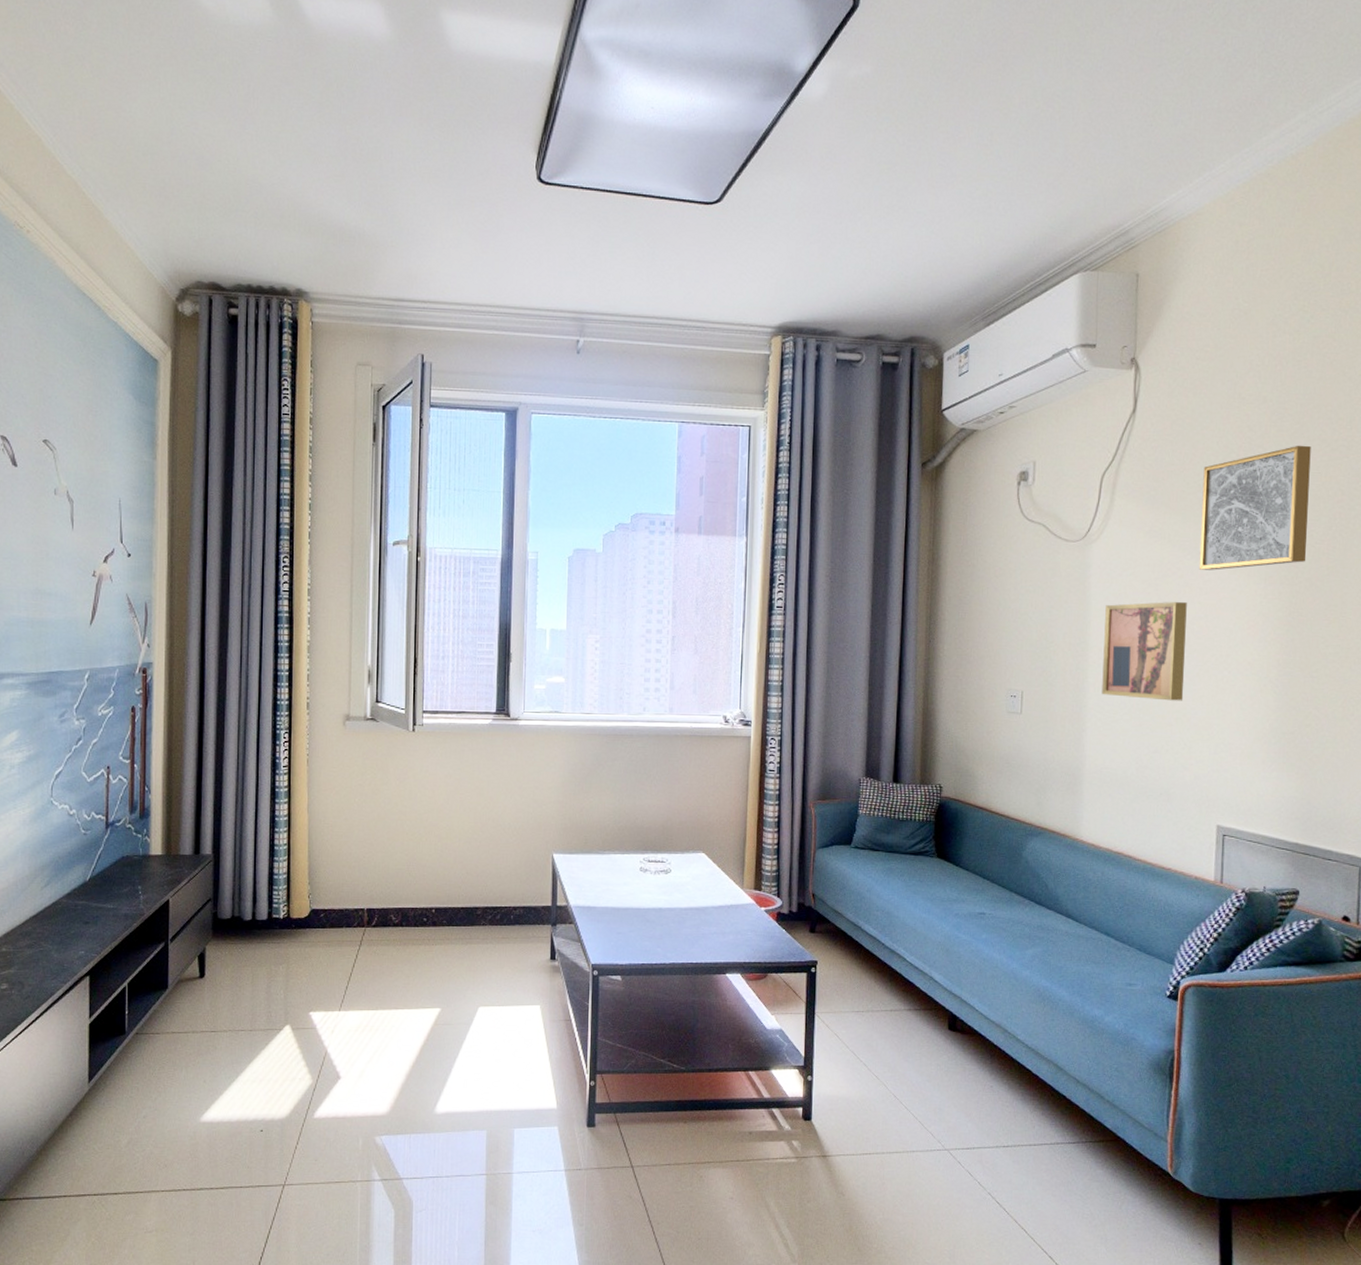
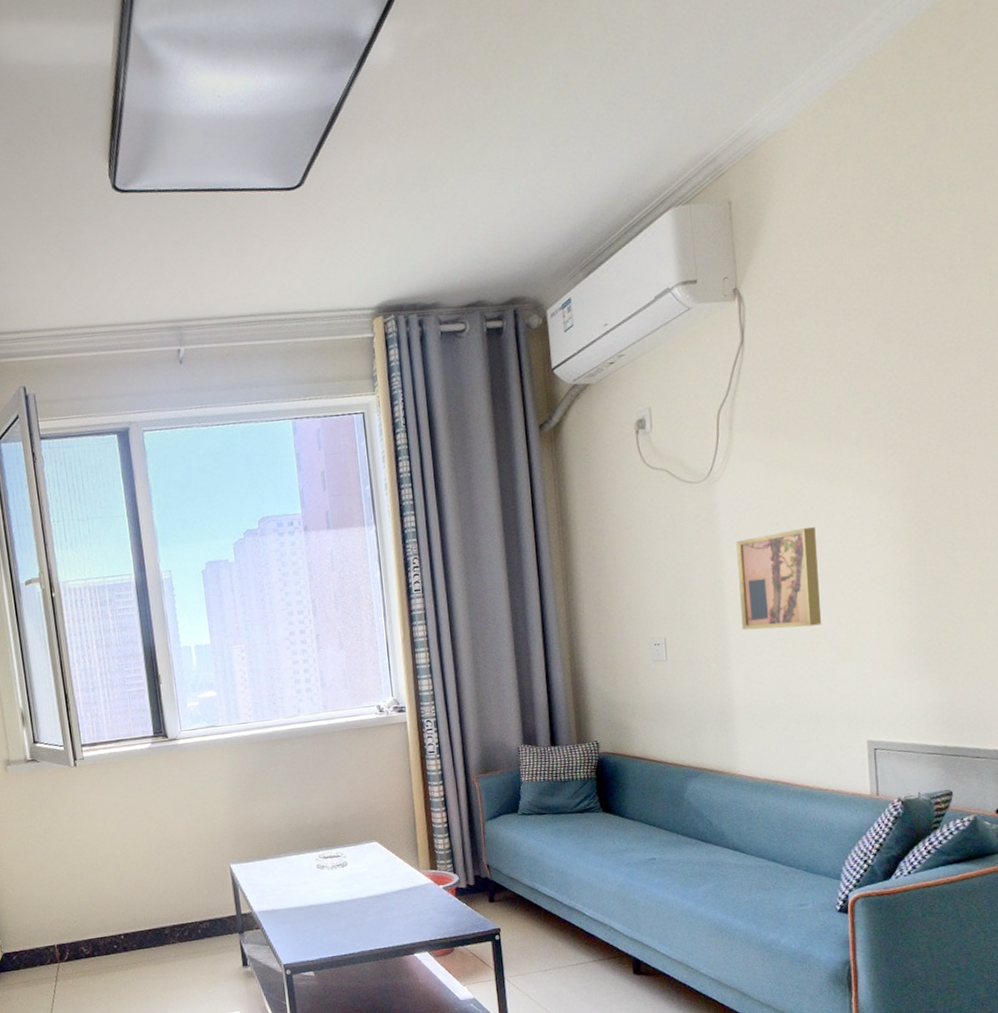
wall art: present [1199,445,1311,570] -> none [817,352,927,493]

